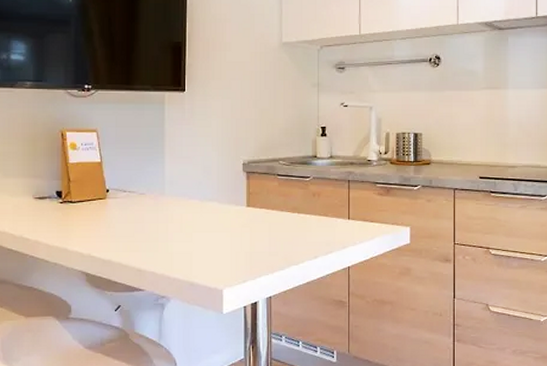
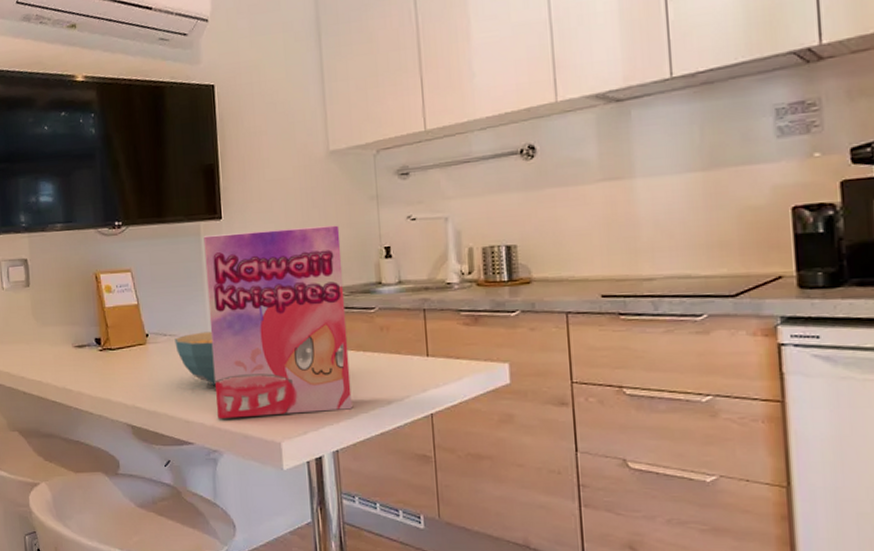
cereal bowl: none [133,190,169,239] -> present [174,331,217,386]
cereal box: none [167,105,286,269] -> present [203,225,353,420]

